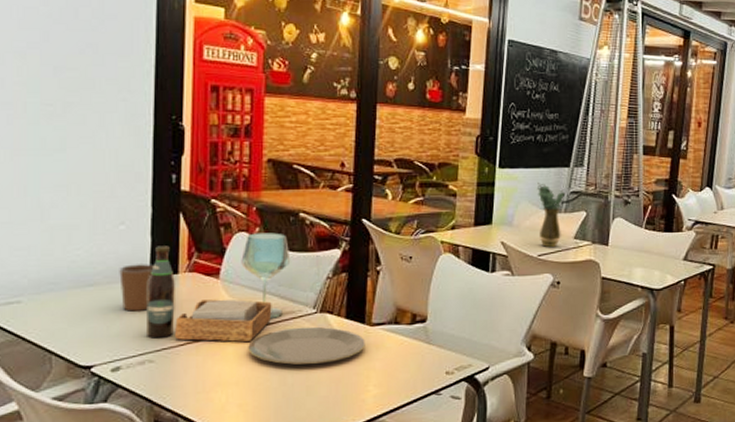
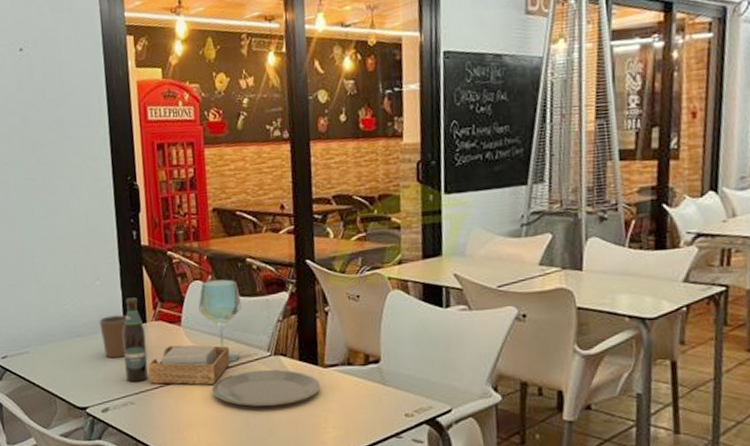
vase: present [536,183,564,248] -> none [490,206,524,278]

